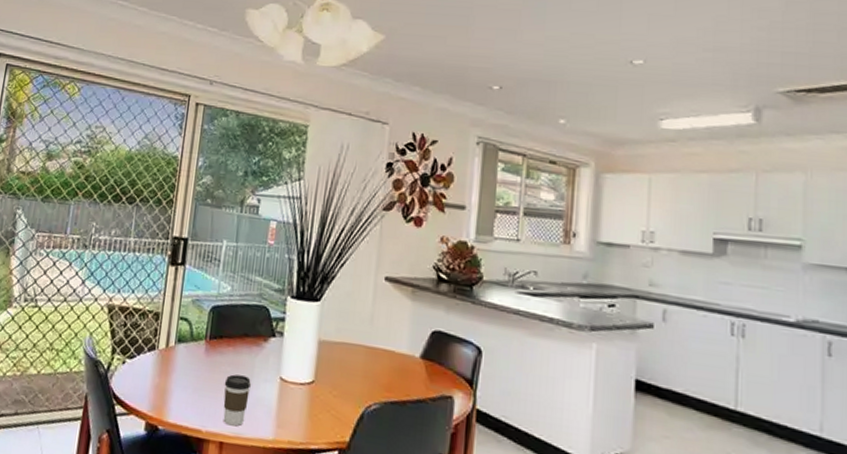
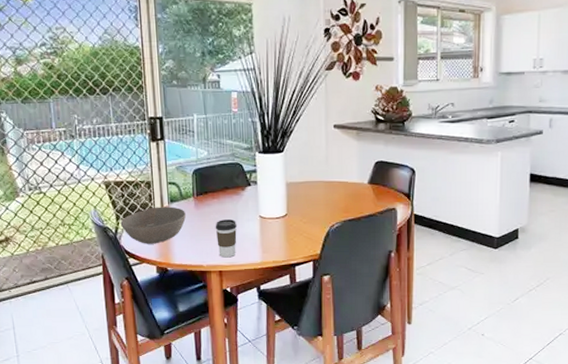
bowl: none [115,344,194,393] -> present [120,206,187,244]

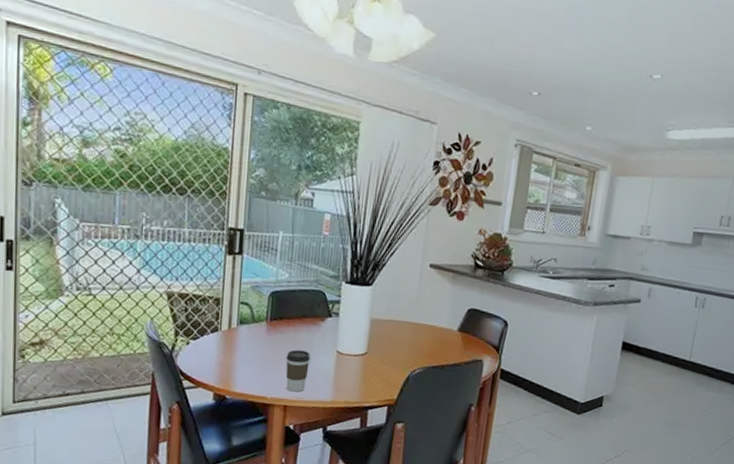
bowl: present [120,206,187,244] -> none [179,326,256,368]

